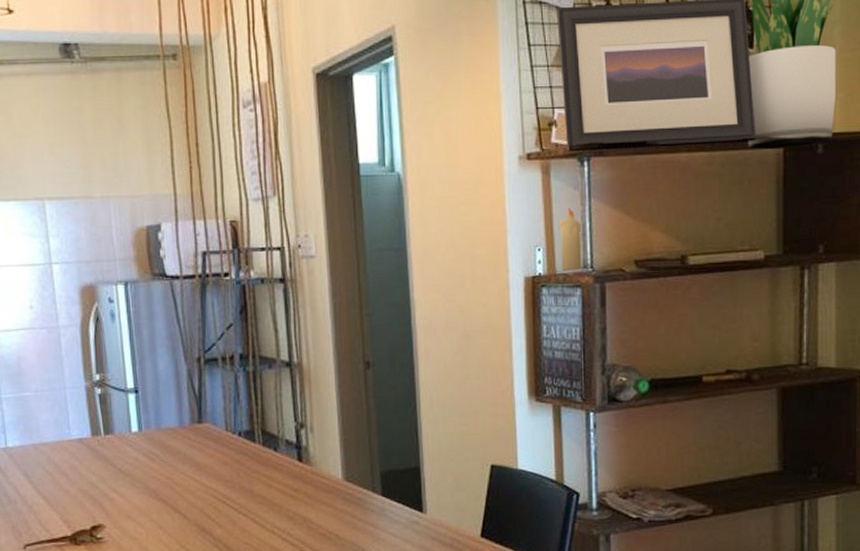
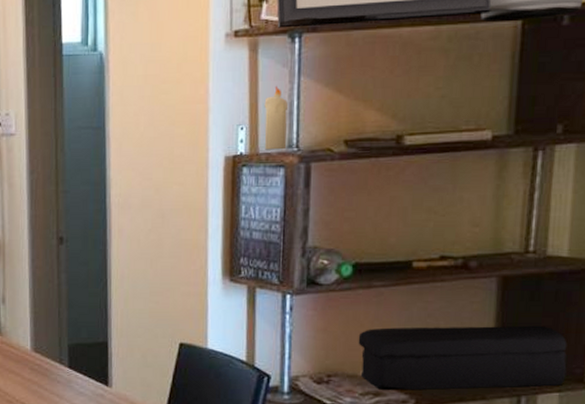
decorative box: none [659,432,841,502] -> present [359,325,567,391]

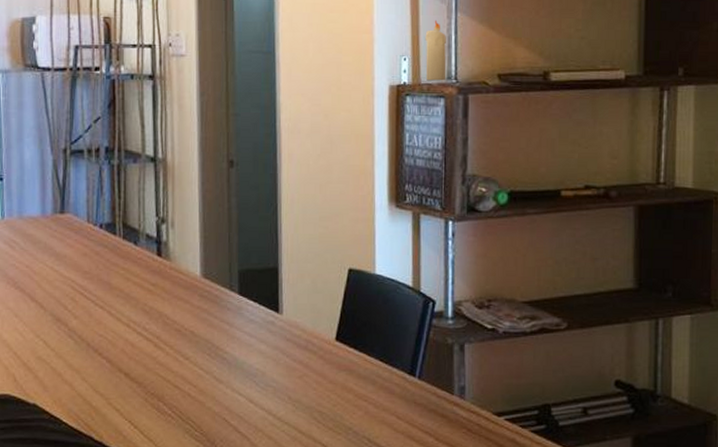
decorative box: present [359,325,567,391] -> none [516,251,696,315]

